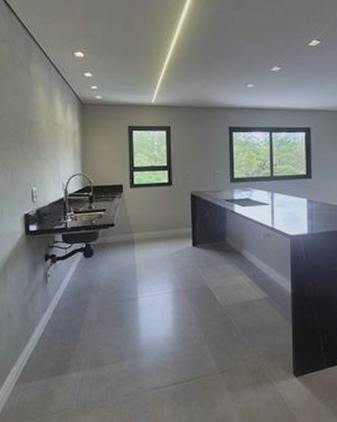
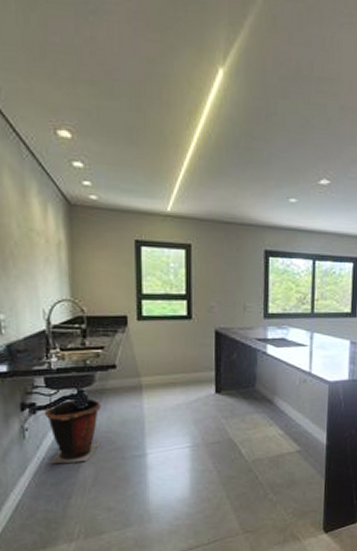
waste bin: none [61,251,104,304] -> present [43,398,102,464]

